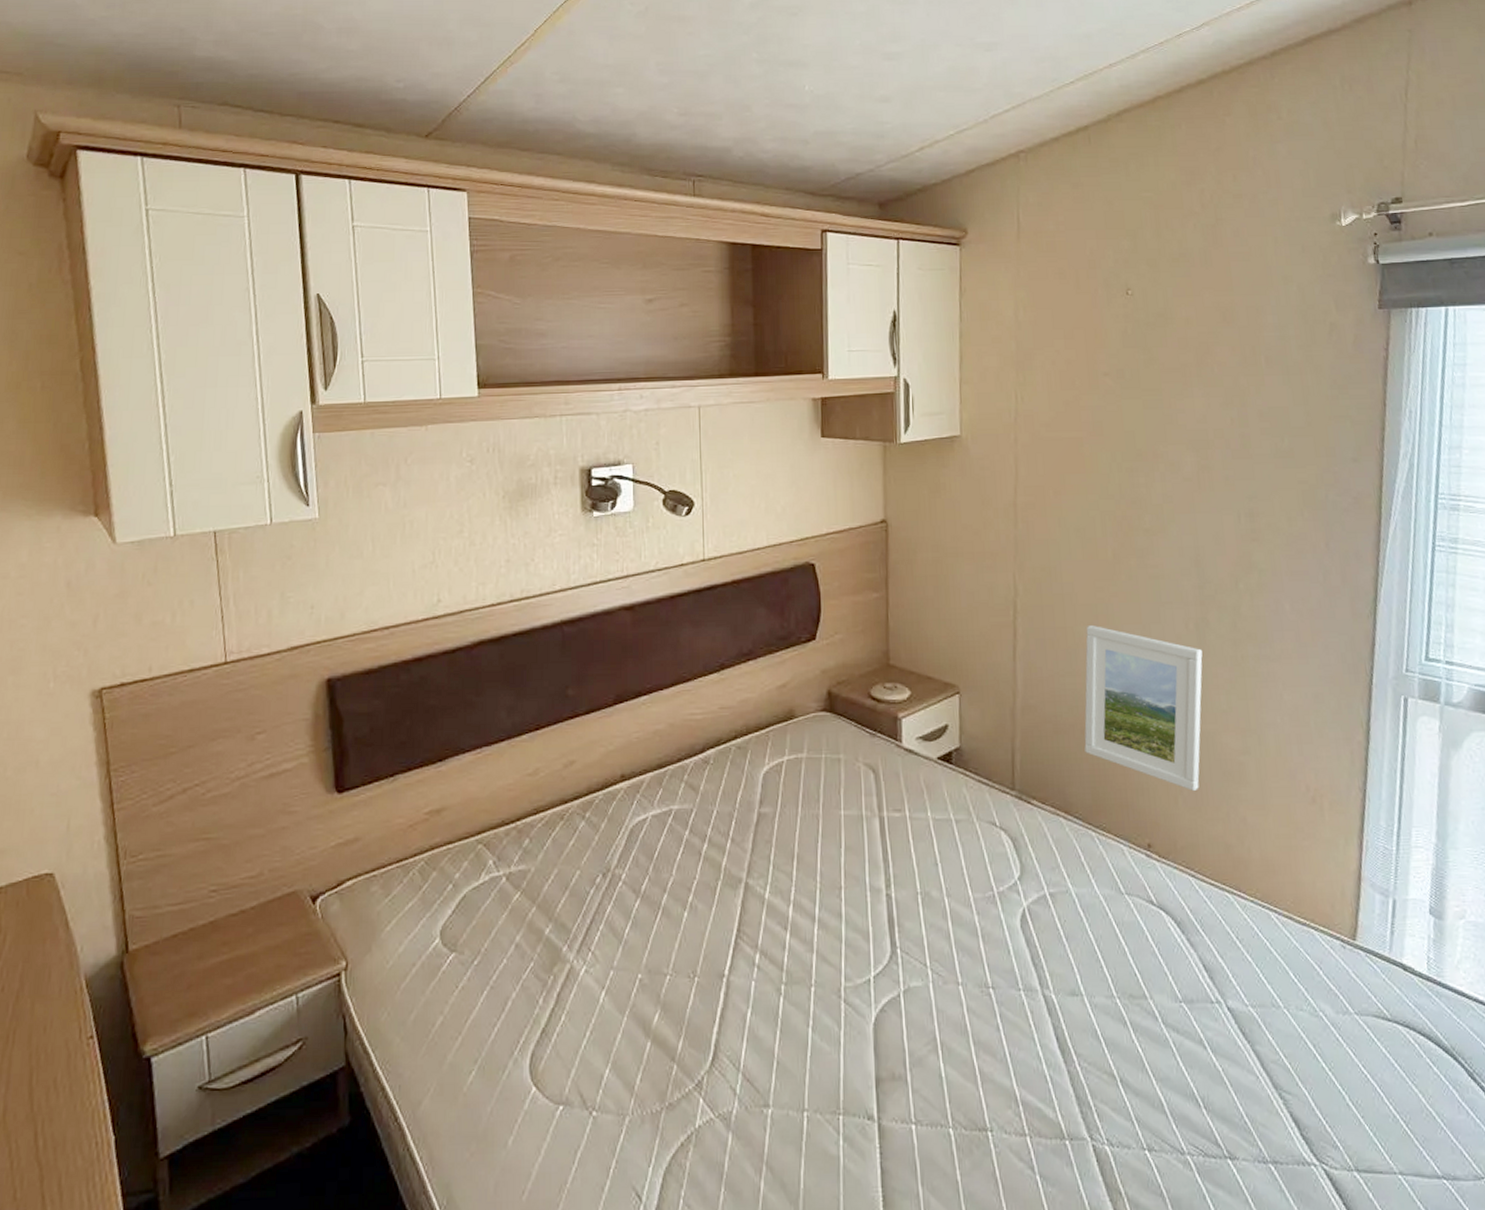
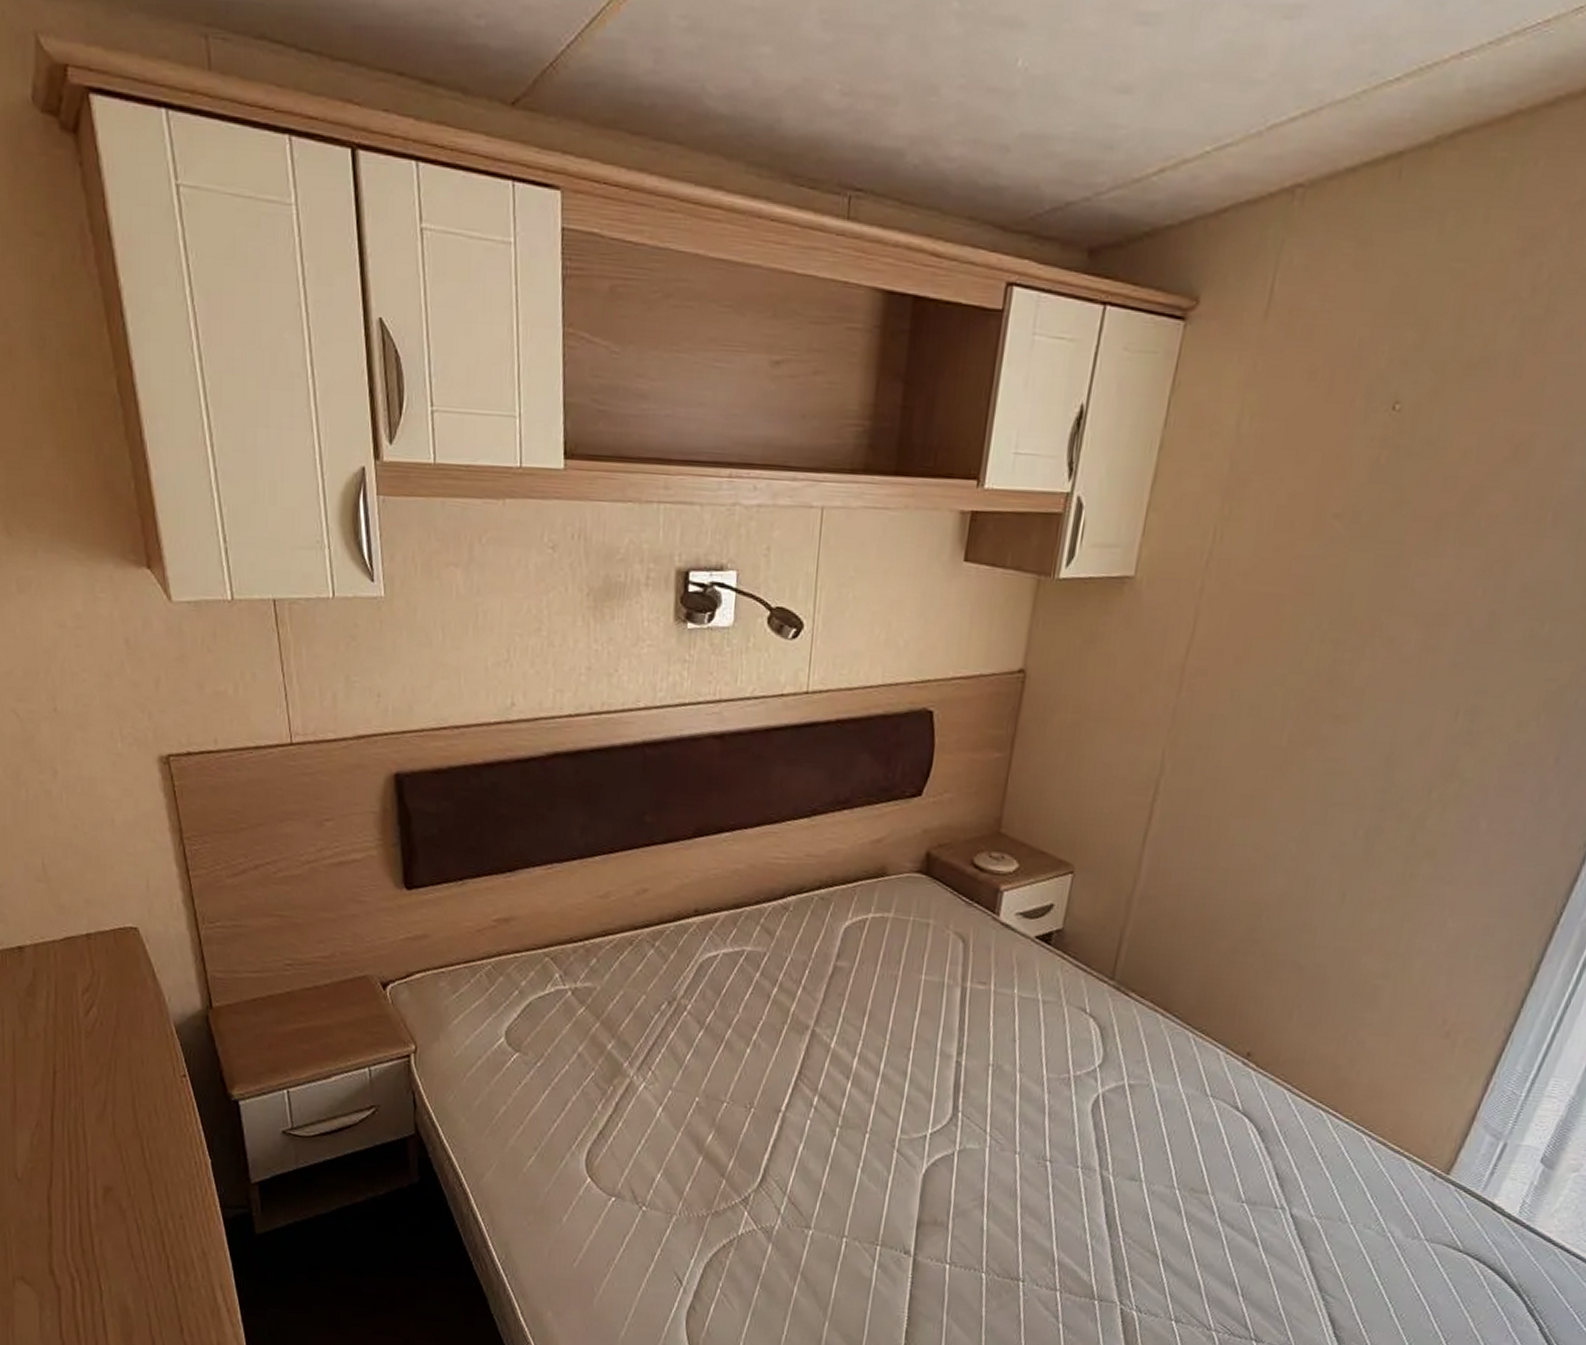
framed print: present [1084,624,1203,791] -> none [1201,817,1366,1007]

